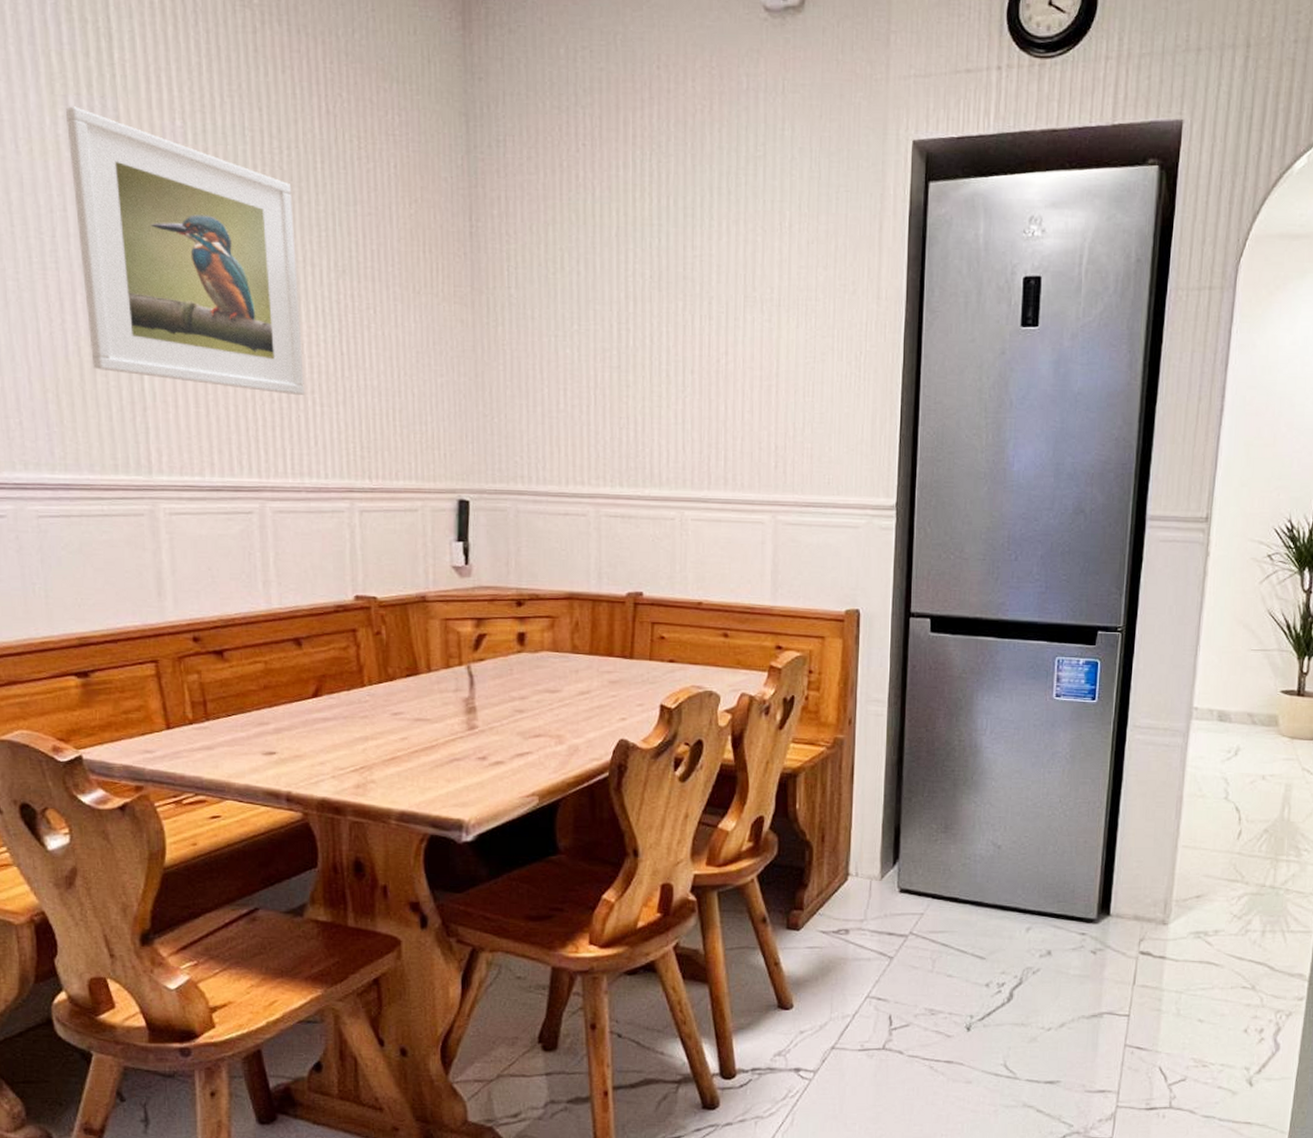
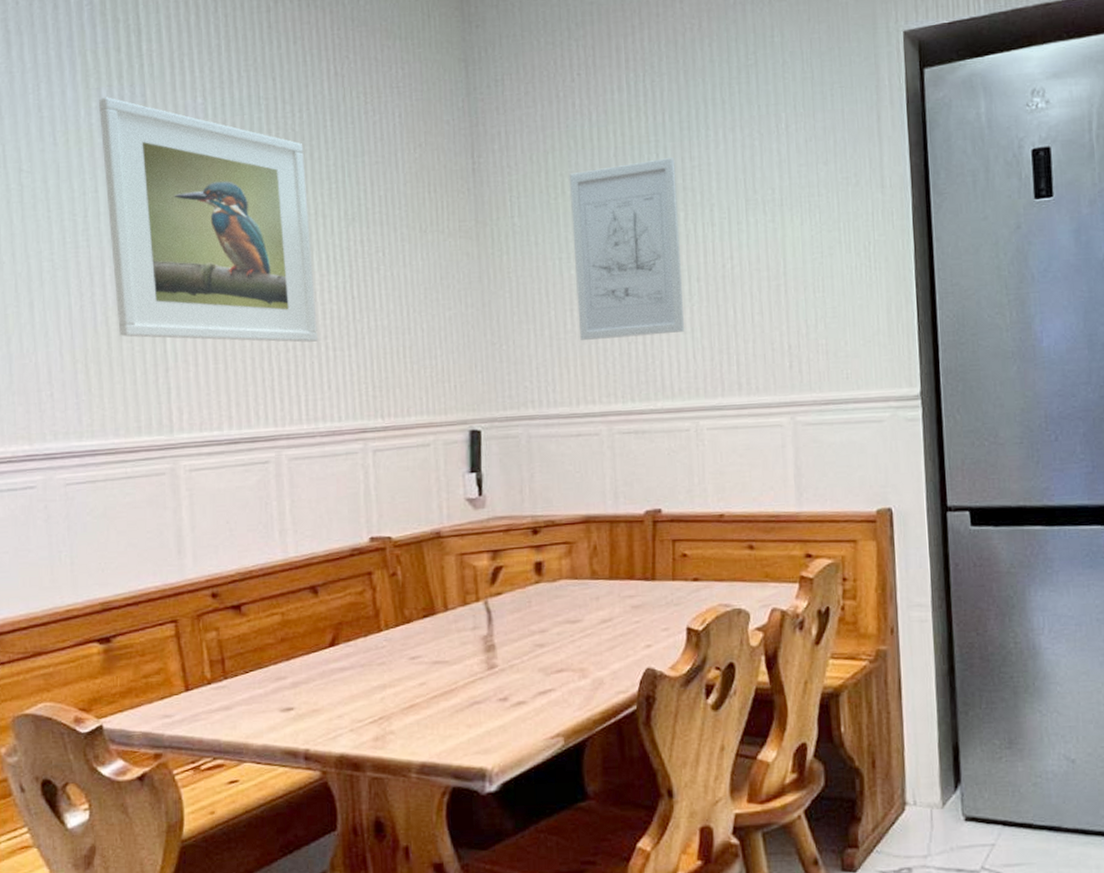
wall art: none [570,244,677,423] -> present [570,158,685,341]

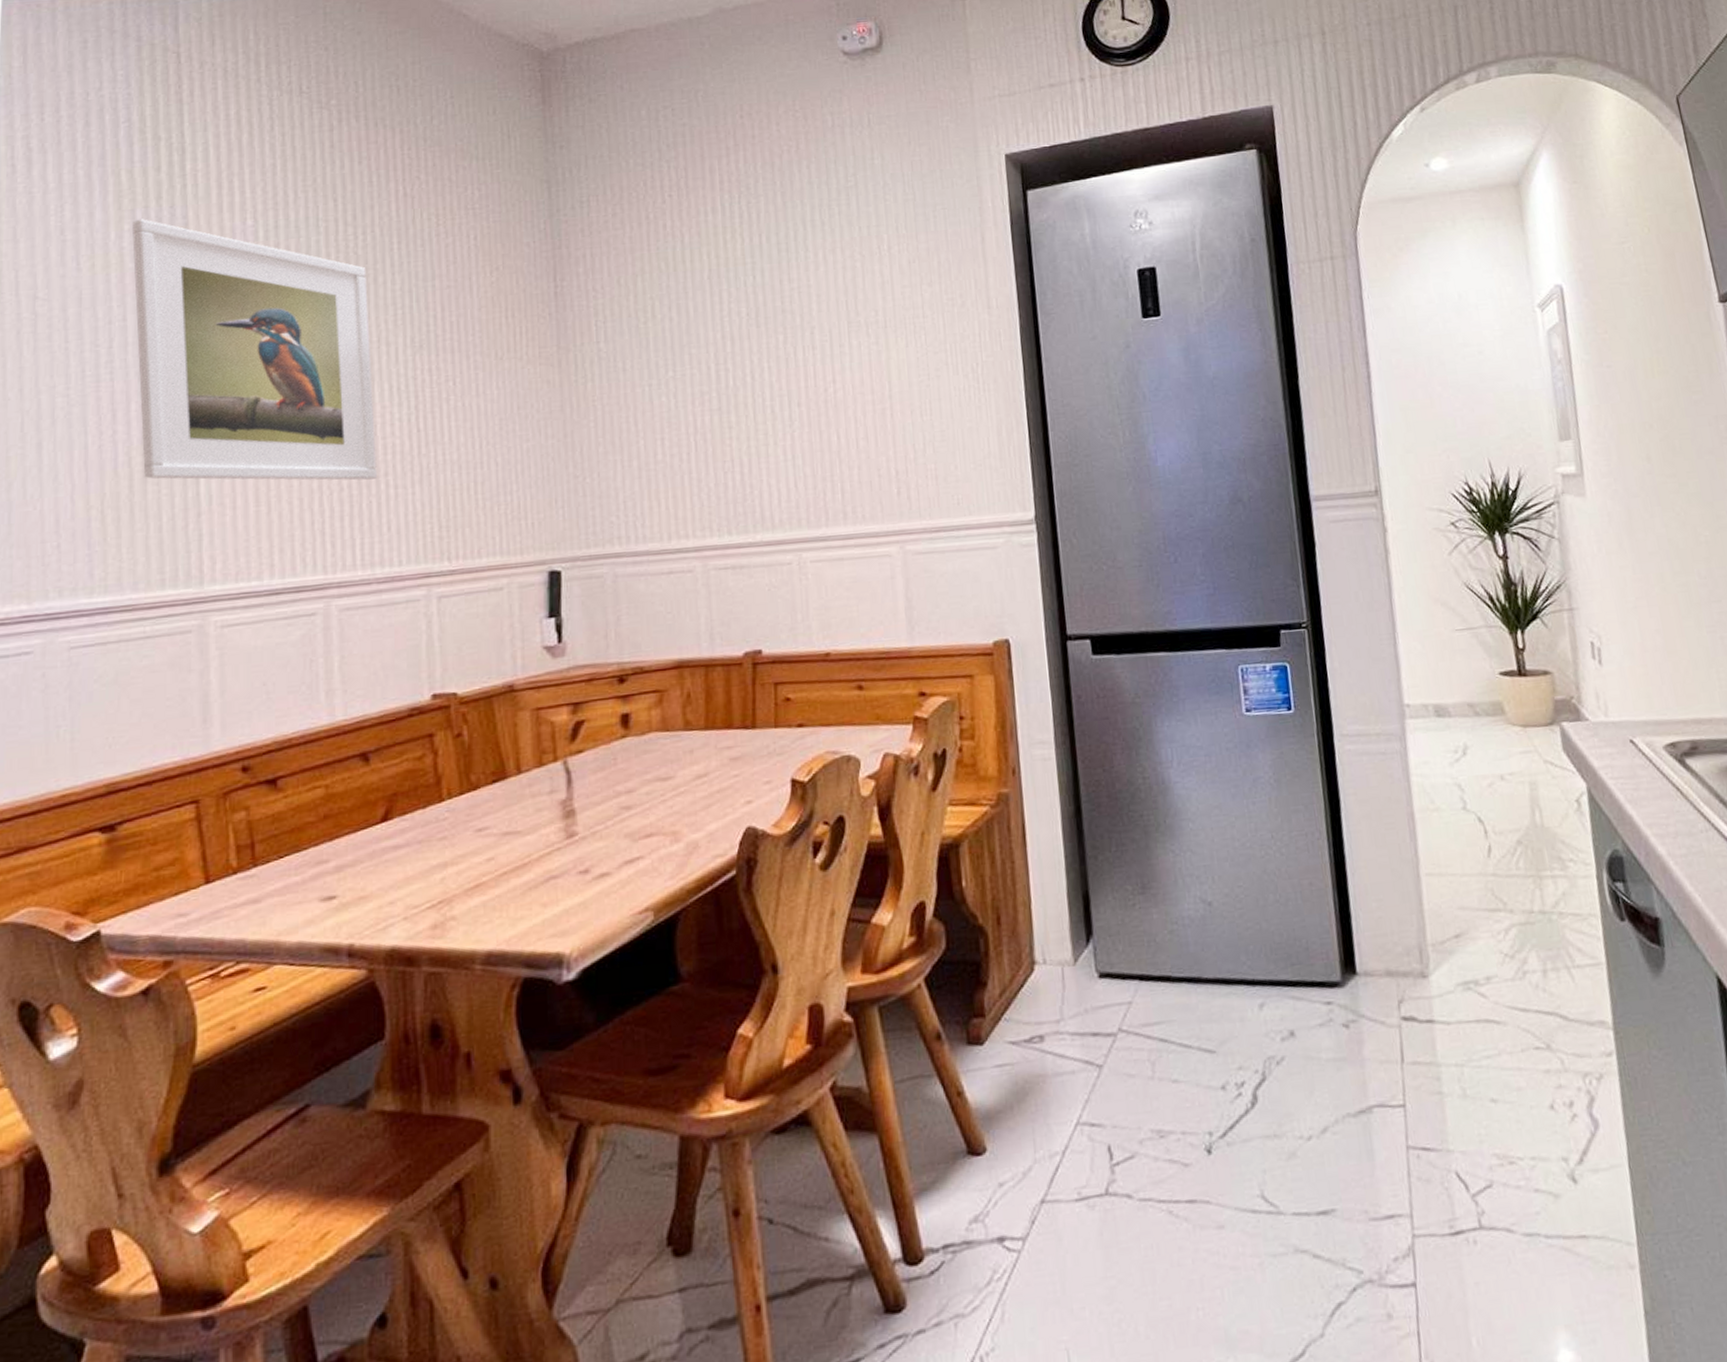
wall art: present [570,158,685,341] -> none [661,280,786,472]

